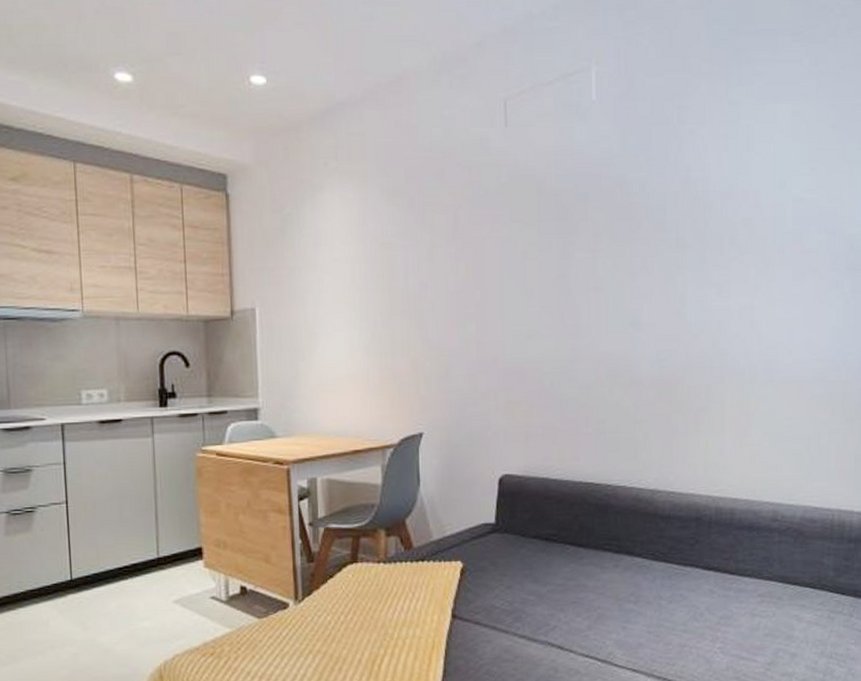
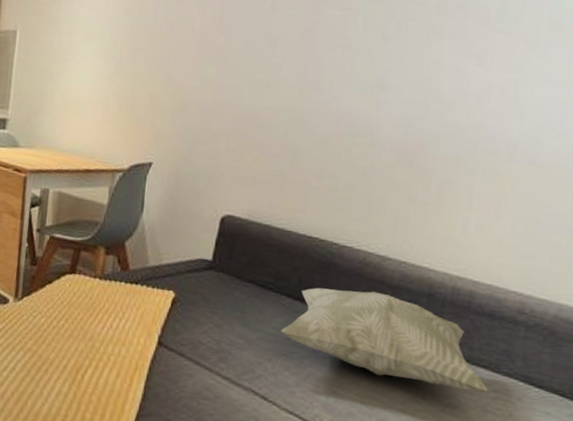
decorative pillow: none [569,525,754,604] -> present [281,287,488,393]

